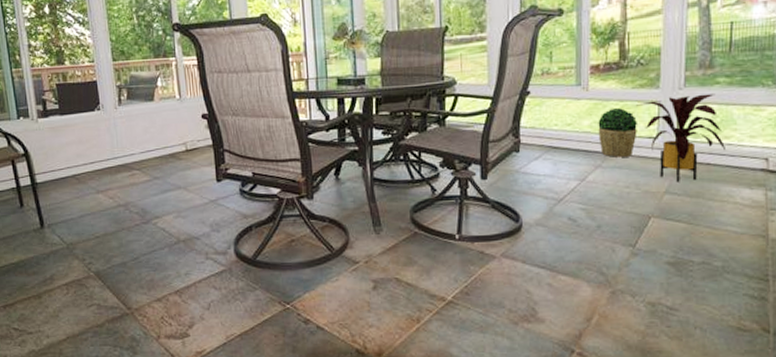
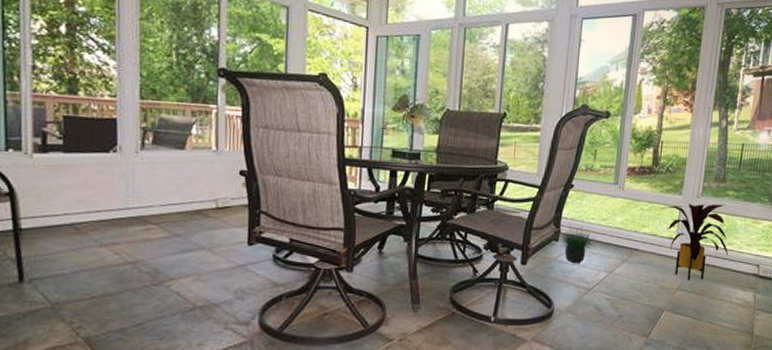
potted plant: none [521,133,562,173] -> present [560,226,596,263]
potted plant: present [598,108,637,157] -> none [628,209,661,254]

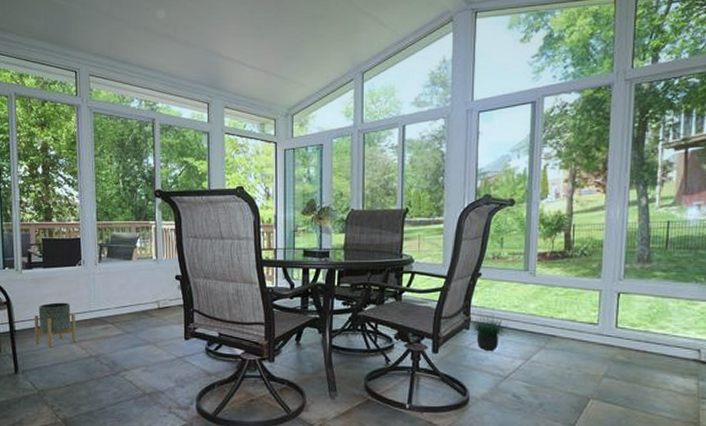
planter: none [48,196,108,252] -> present [34,302,77,348]
house plant: present [662,204,728,280] -> none [579,286,661,367]

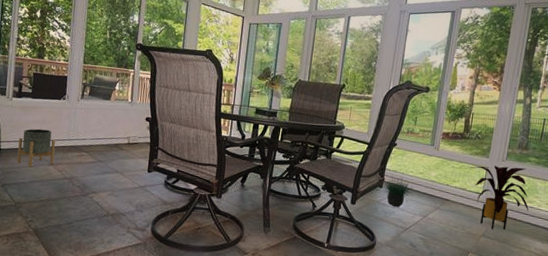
house plant: none [579,286,661,367] -> present [471,165,529,230]

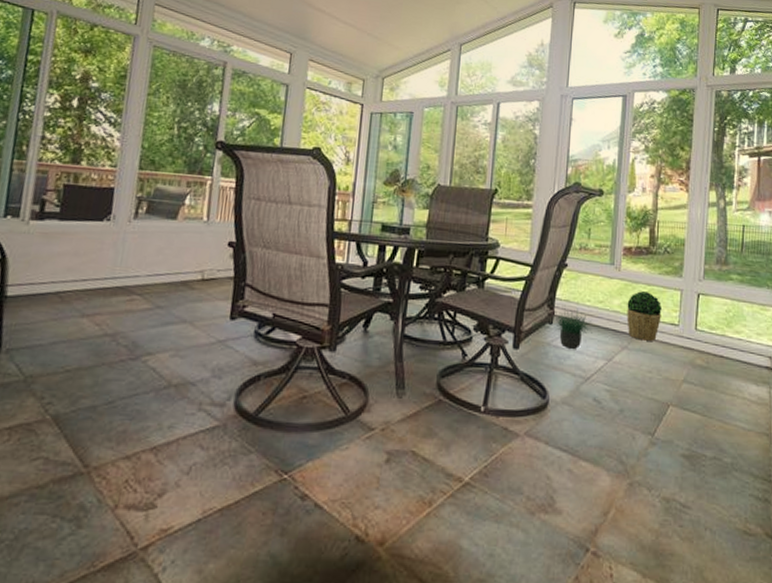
planter: present [17,128,56,167] -> none [31,264,93,322]
potted plant: none [440,167,470,205] -> present [627,291,662,341]
house plant: present [471,165,529,230] -> none [662,287,736,372]

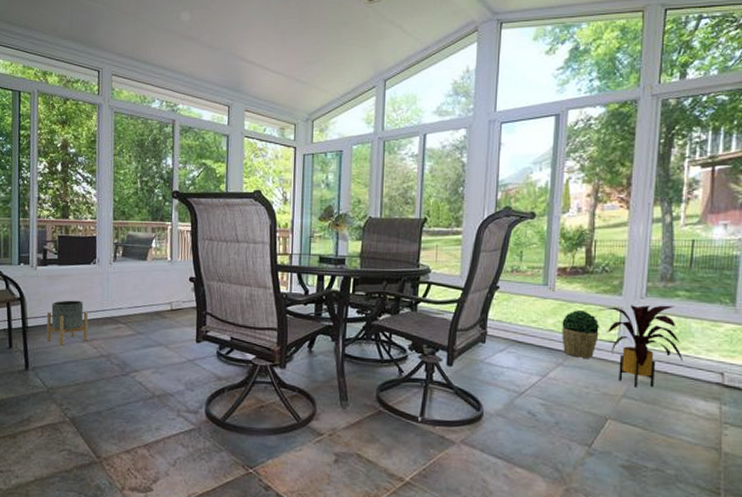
planter: none [31,264,93,322] -> present [46,300,89,346]
potted plant: present [554,308,592,349] -> none [487,327,526,366]
house plant: none [662,287,736,372] -> present [599,305,682,387]

